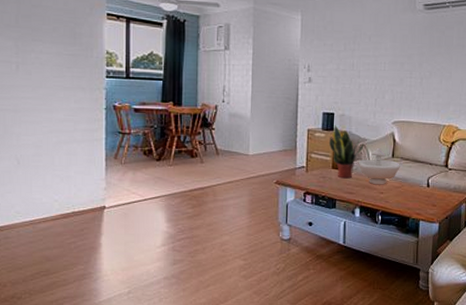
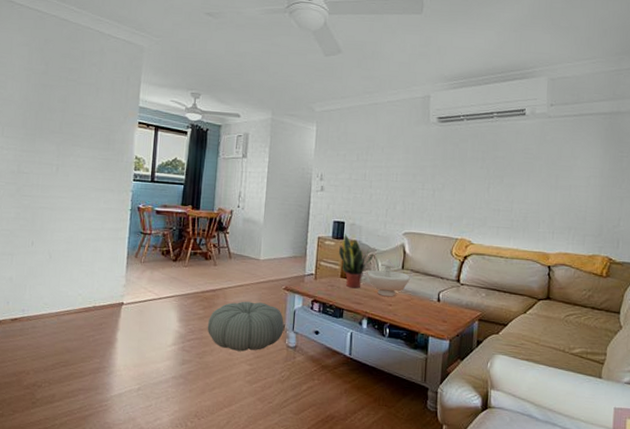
pouf: none [197,197,277,247] -> present [207,301,284,352]

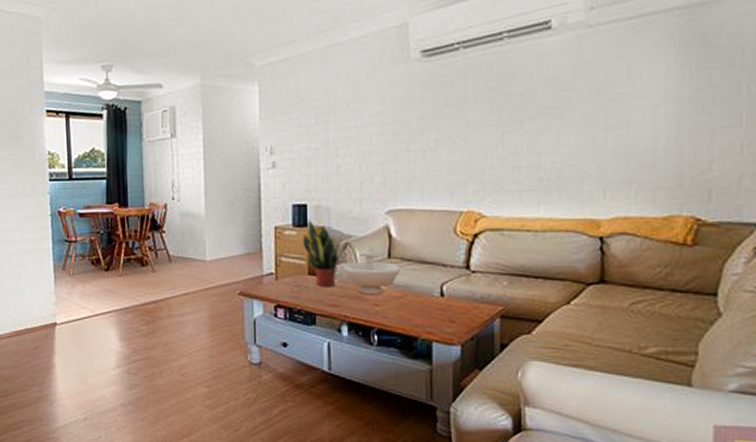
pouf: present [207,301,284,352] -> none [152,312,243,372]

